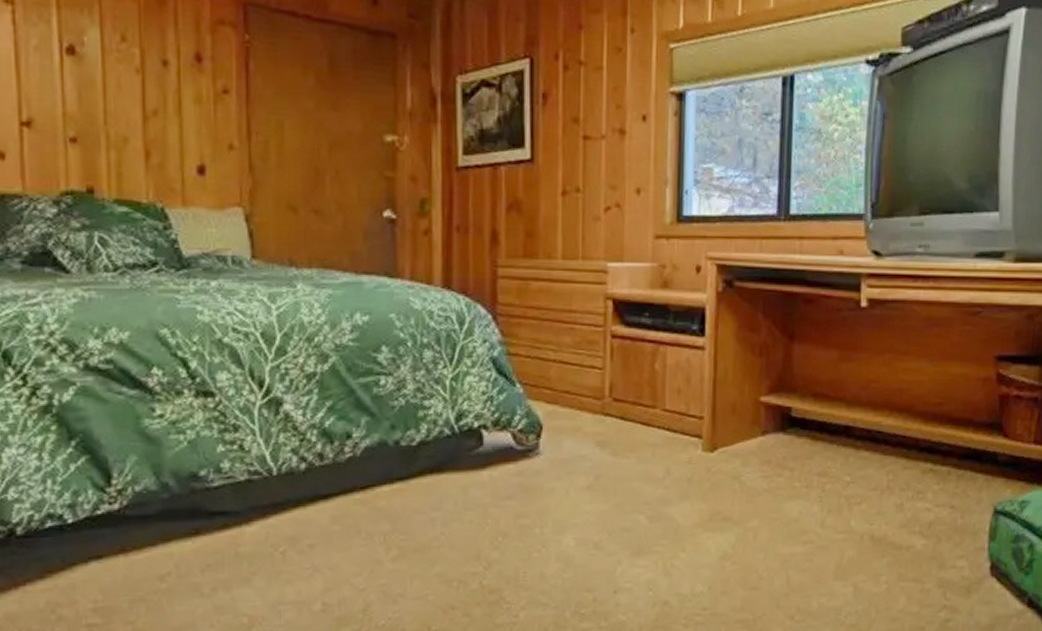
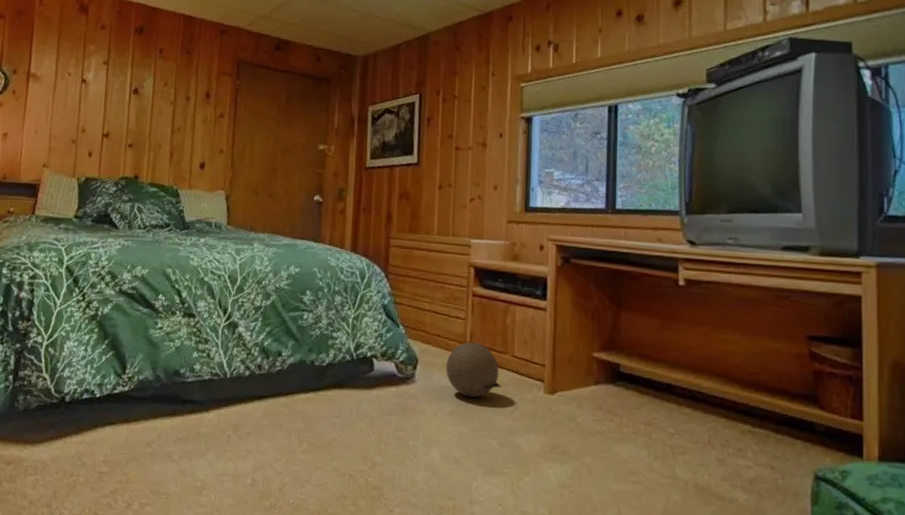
ball: none [579,398,651,466] -> present [446,342,502,398]

